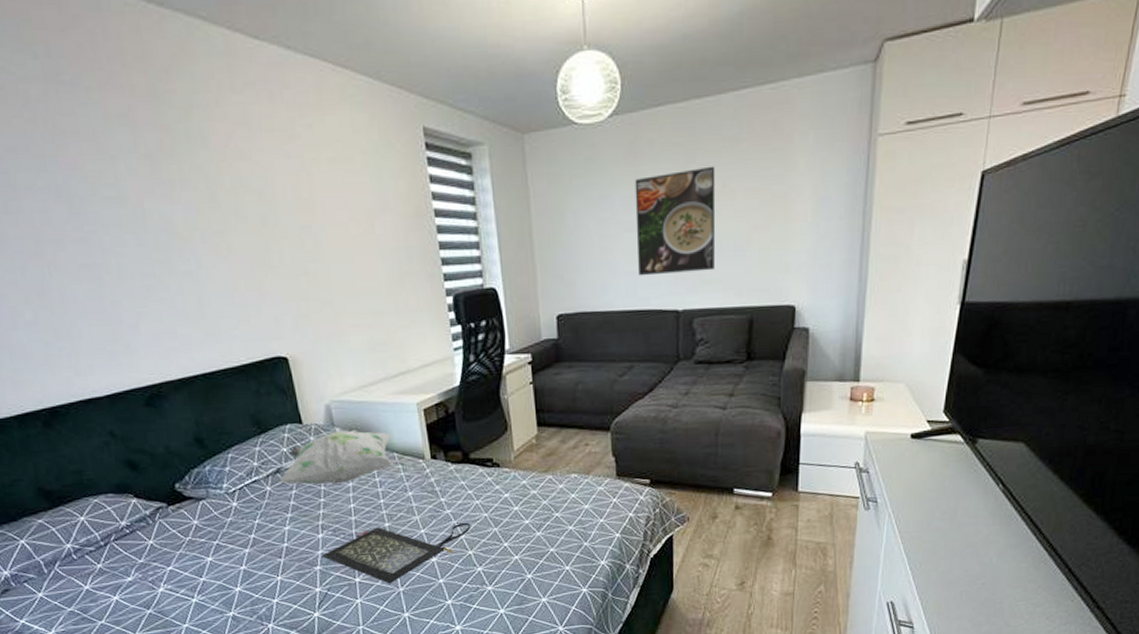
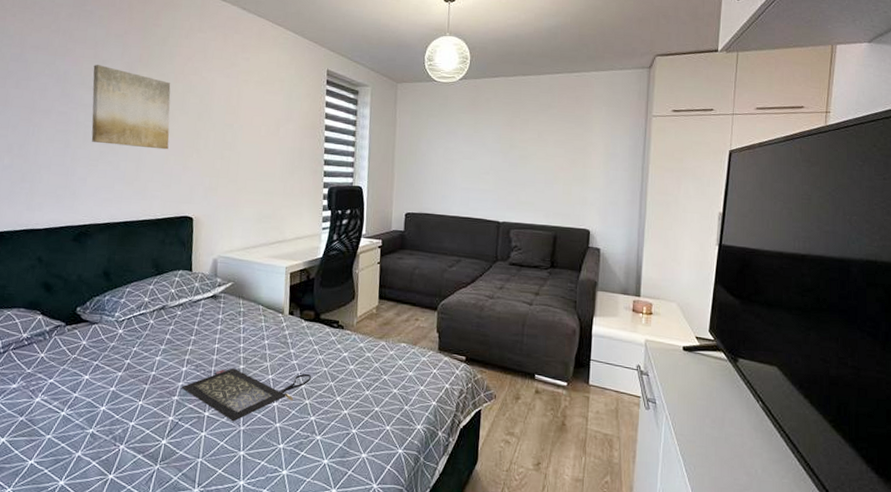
wall art: none [100,163,233,276] -> present [91,65,171,150]
decorative pillow: present [279,430,393,485] -> none [162,281,262,326]
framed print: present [635,166,716,276] -> none [471,121,534,195]

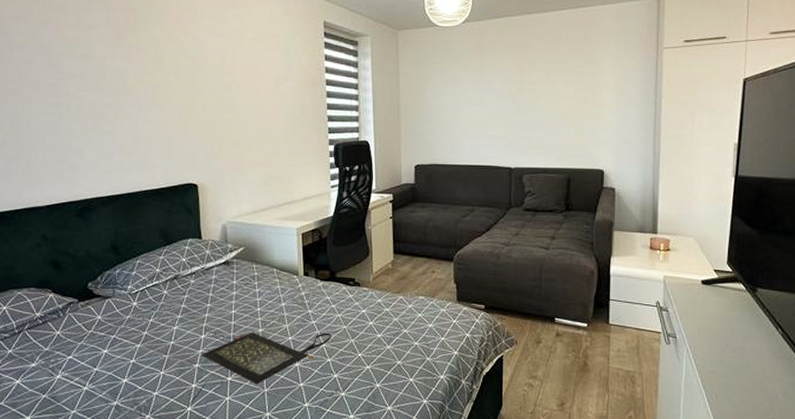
wall art: present [91,65,171,150] -> none [78,32,166,116]

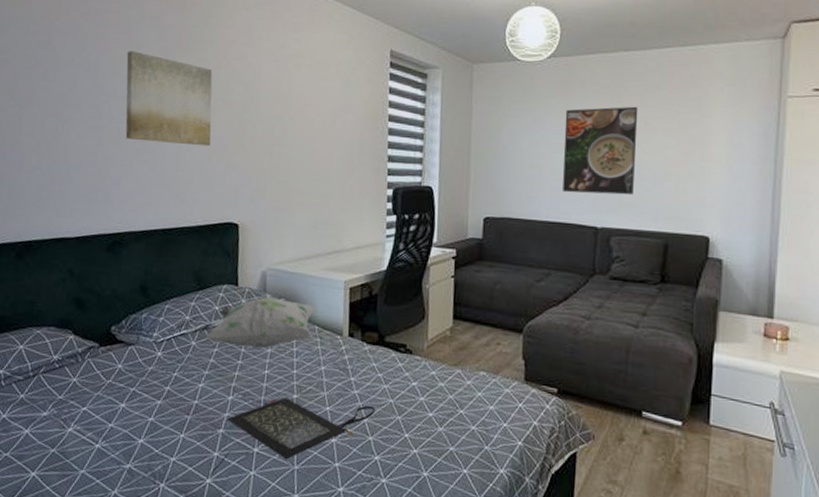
wall art: none [78,32,166,116] -> present [125,51,213,147]
decorative pillow: none [176,247,275,292] -> present [205,297,318,349]
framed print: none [480,62,541,140] -> present [563,106,638,196]

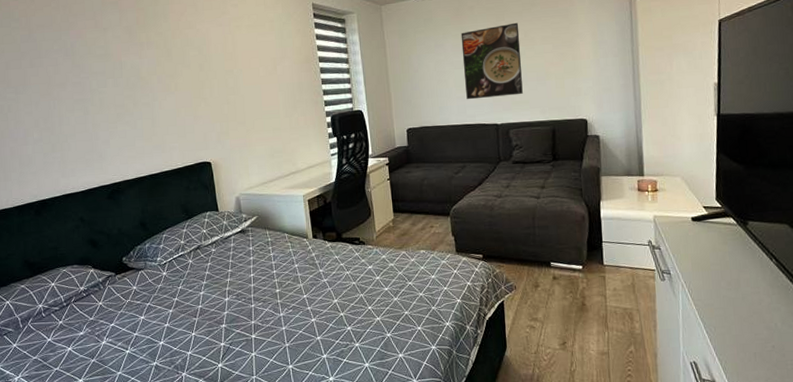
wall art: present [125,51,213,147] -> none [96,33,178,106]
decorative pillow: present [205,297,318,349] -> none [199,216,285,259]
clutch bag: present [227,397,376,460] -> none [227,289,343,340]

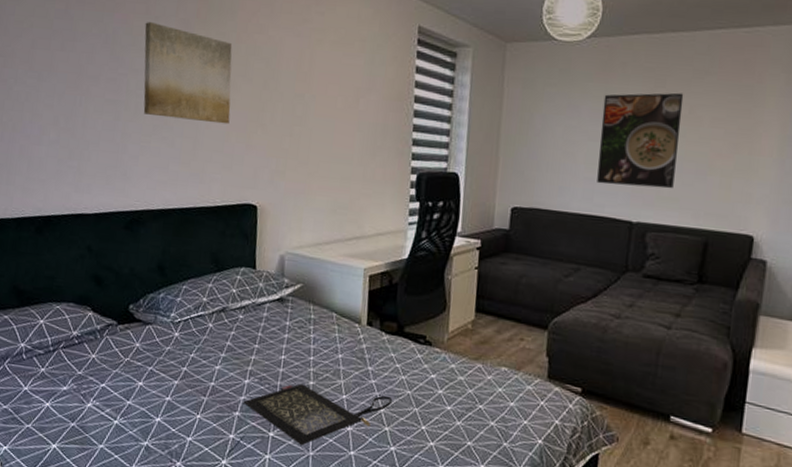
wall art: none [96,33,178,106] -> present [143,22,233,125]
clutch bag: none [227,289,343,340] -> present [243,383,393,446]

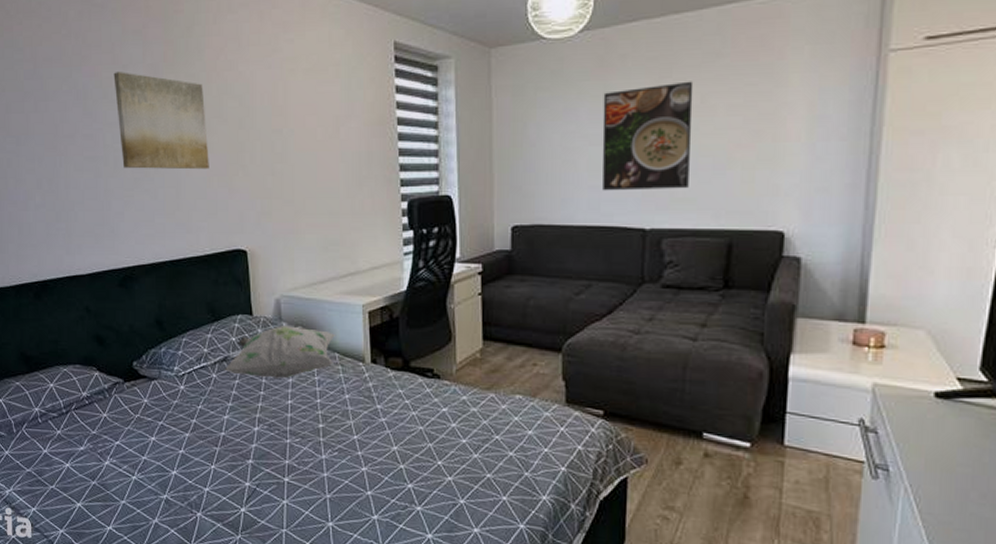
decorative pillow: none [222,281,336,334] -> present [225,326,336,379]
clutch bag: present [243,383,393,446] -> none [255,427,405,489]

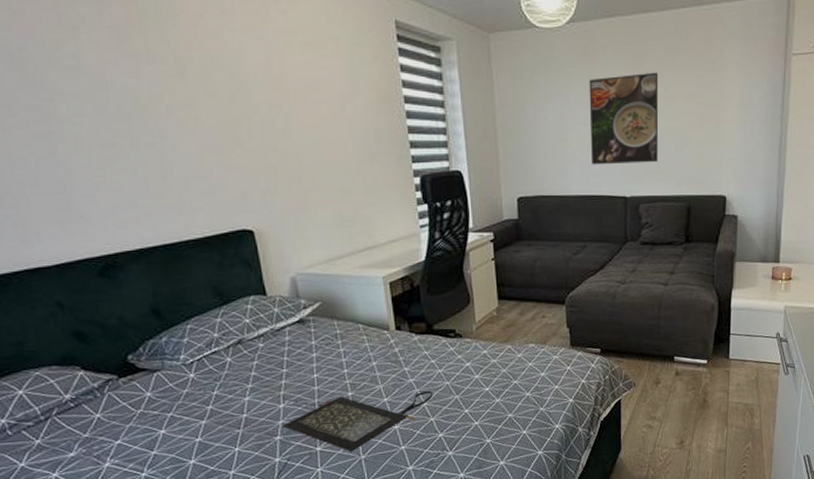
wall art: present [113,72,209,170] -> none [60,33,200,147]
decorative pillow: present [225,326,336,379] -> none [241,302,359,356]
clutch bag: none [255,427,405,489] -> present [282,390,434,452]

